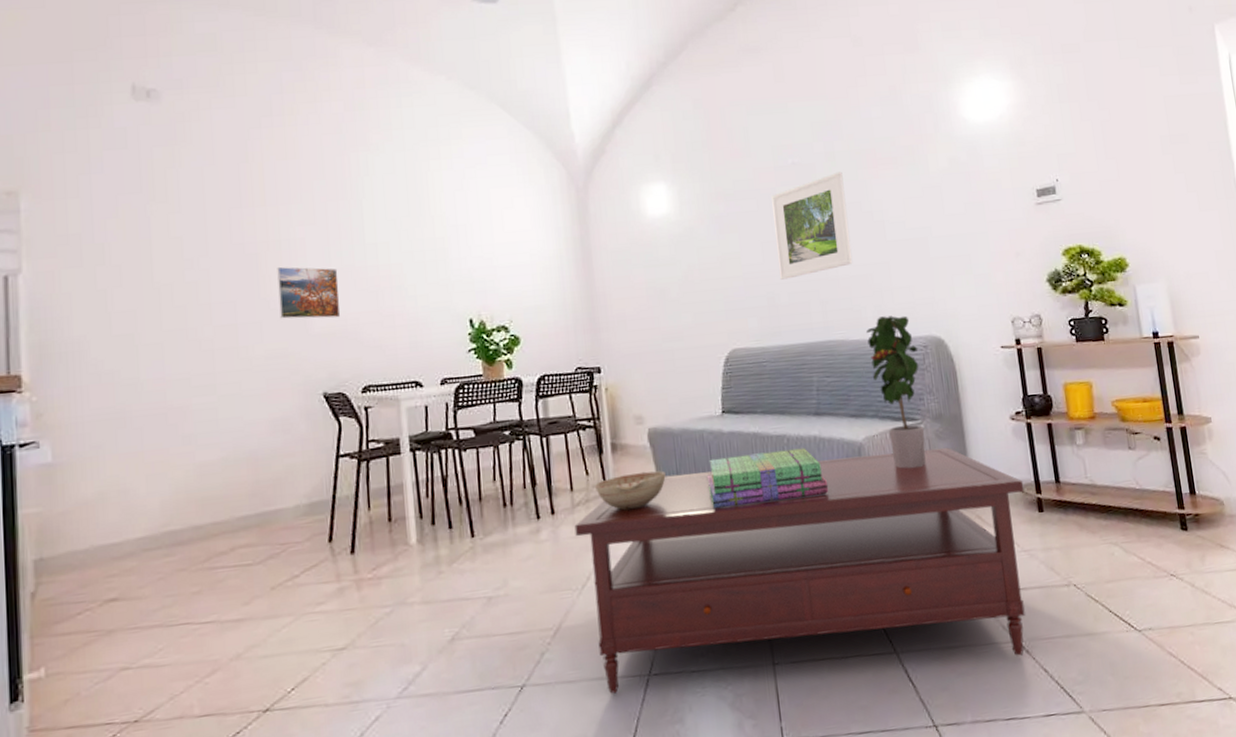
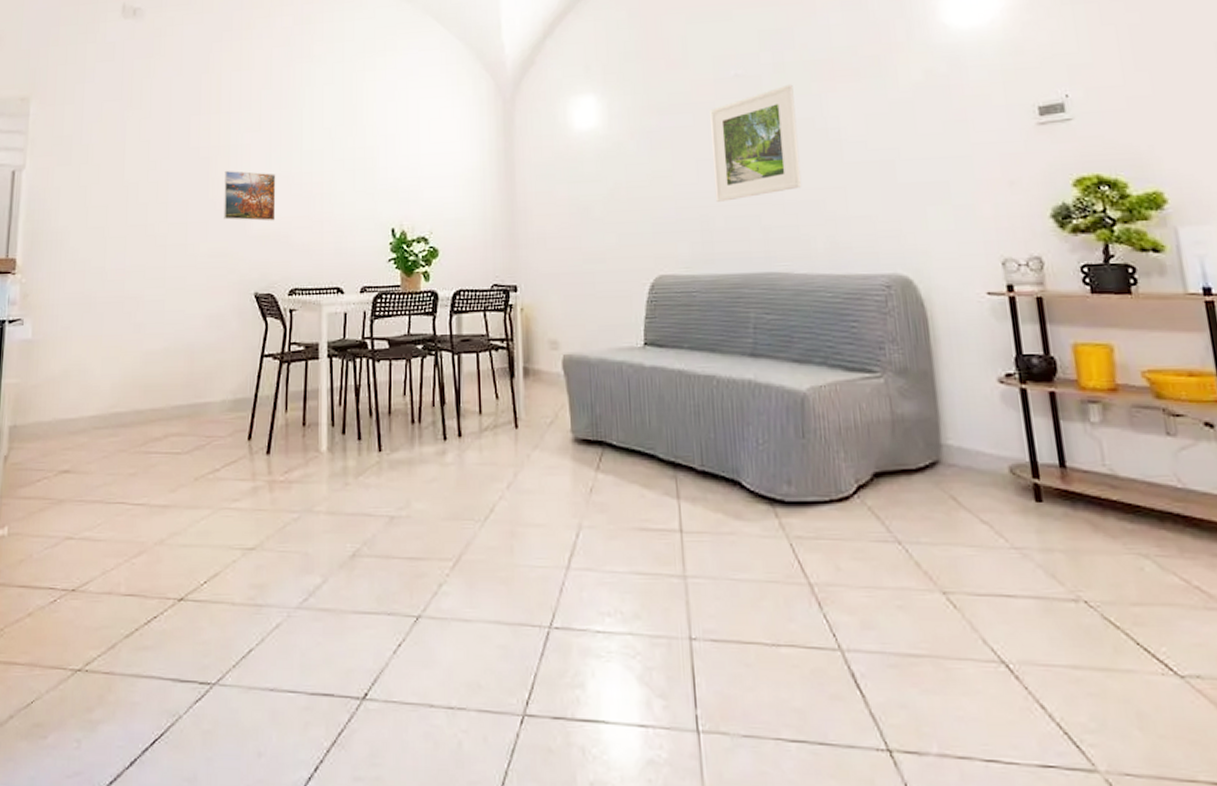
coffee table: present [574,447,1025,694] -> none [481,407,1016,681]
decorative bowl: present [595,470,666,510] -> none [504,401,579,442]
stack of books: present [706,448,829,509] -> none [623,392,764,451]
potted plant: present [866,315,926,469] -> none [816,248,886,429]

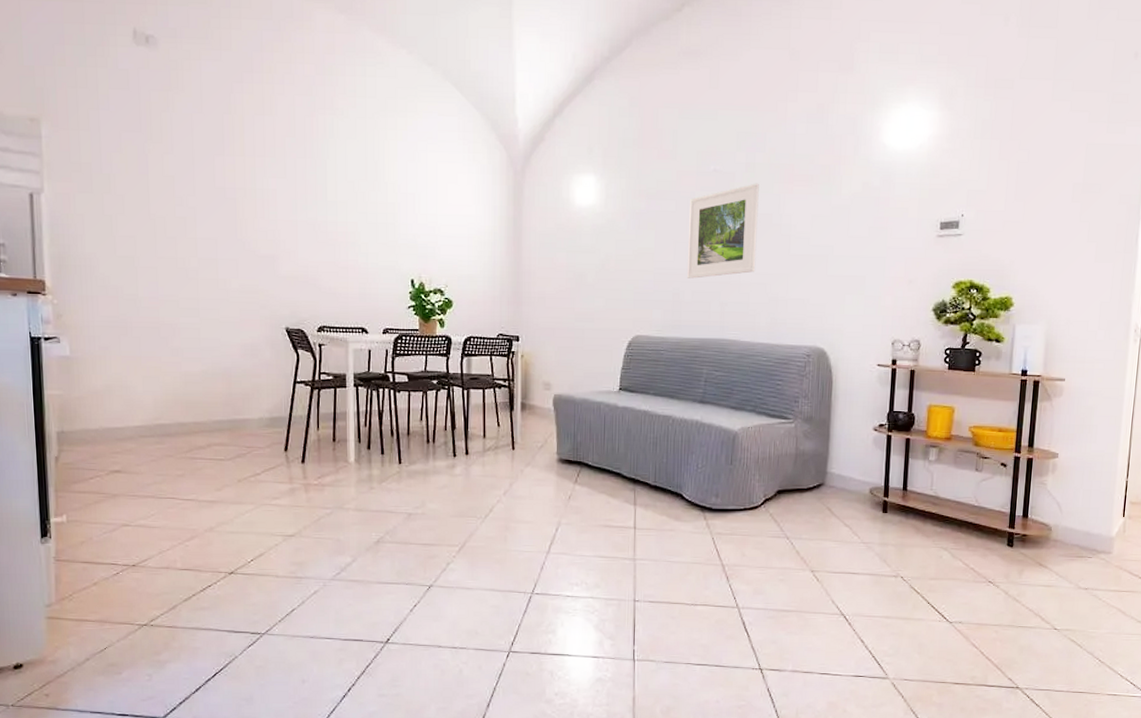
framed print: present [224,170,276,221] -> none [252,212,303,264]

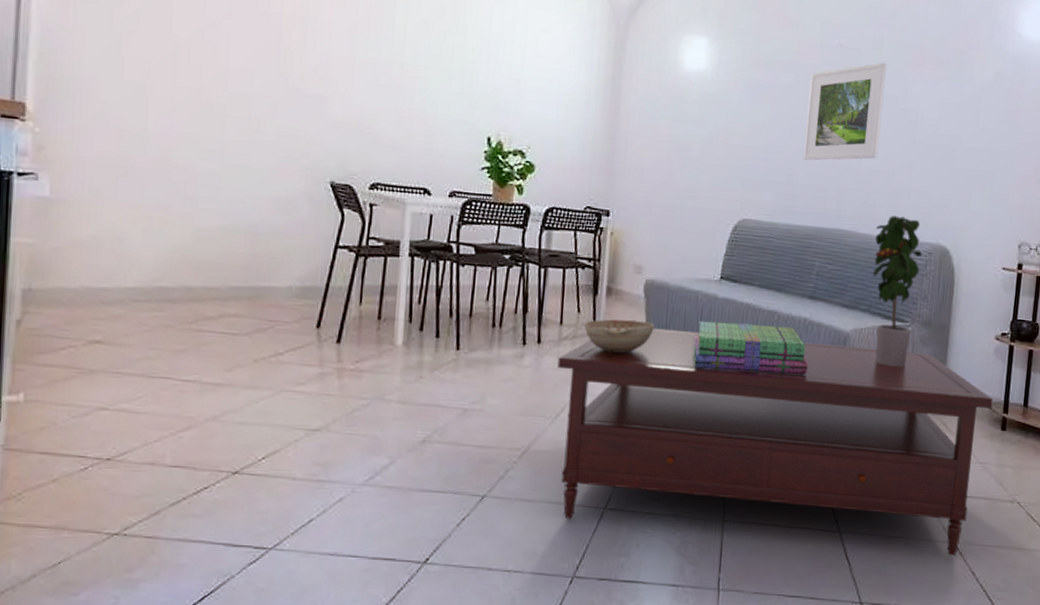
coffee table: none [484,436,874,626] -> present [557,328,994,556]
decorative bowl: none [504,430,564,460] -> present [584,319,655,354]
stack of books: none [598,428,702,471] -> present [692,320,809,375]
potted plant: none [756,323,802,459] -> present [872,215,923,367]

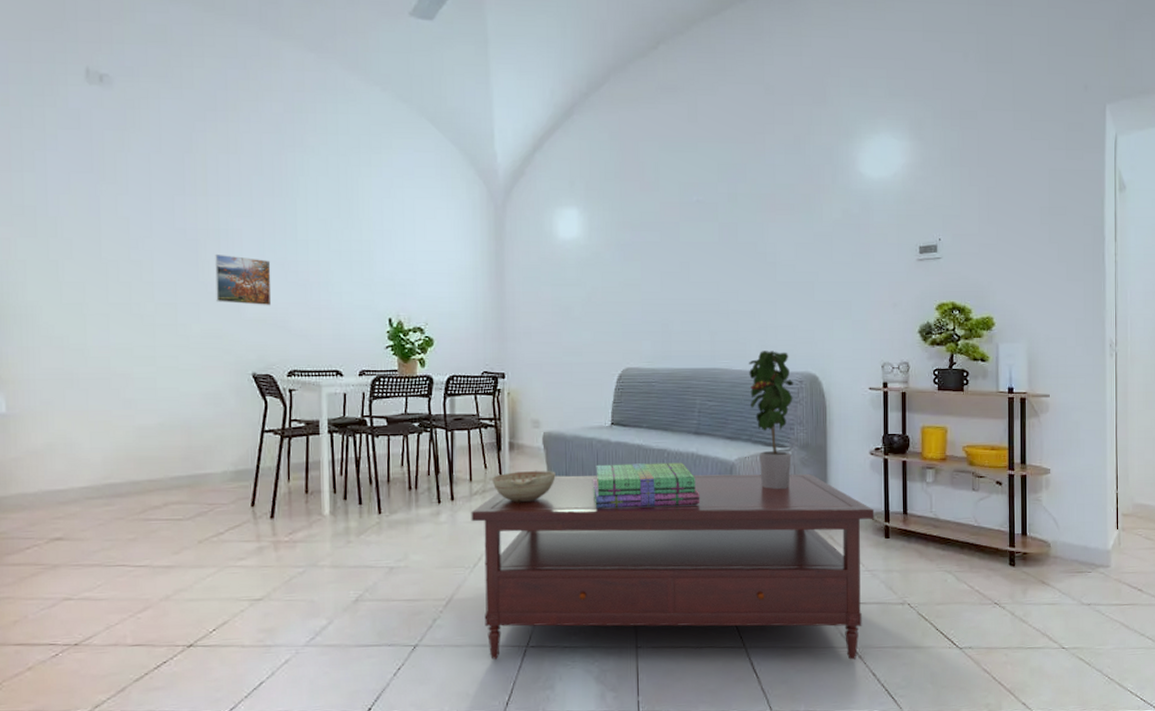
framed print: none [297,44,362,109] -> present [215,253,272,306]
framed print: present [802,62,887,161] -> none [674,212,743,308]

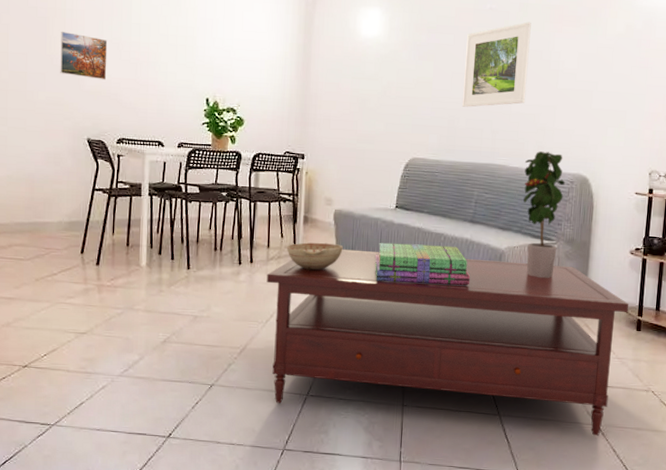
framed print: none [674,212,743,308] -> present [461,21,531,107]

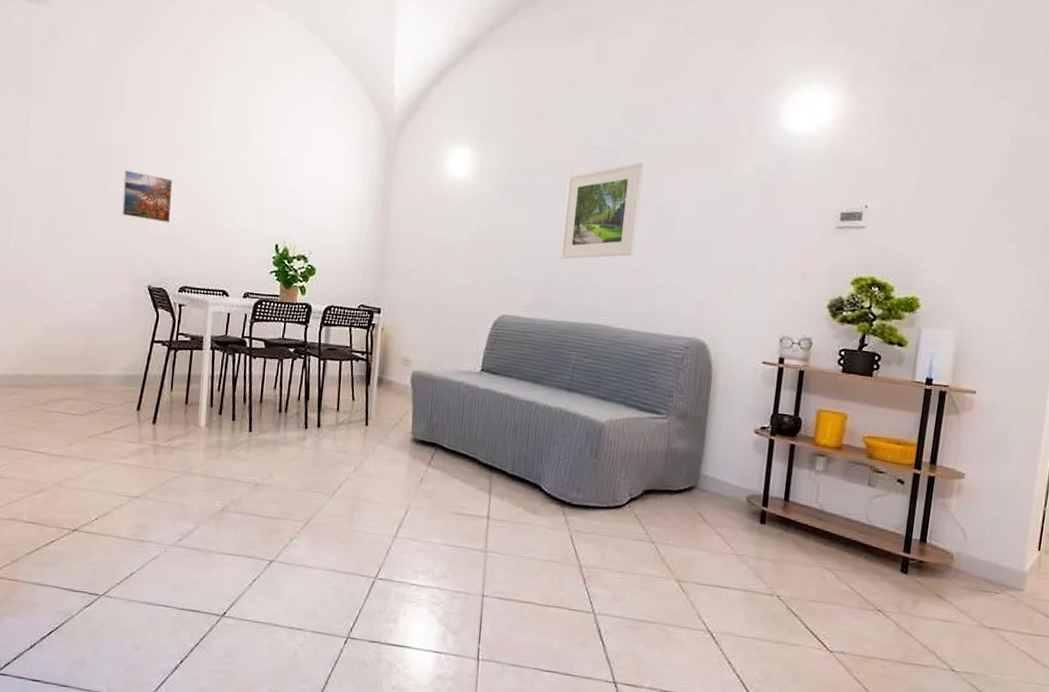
coffee table: present [266,249,629,436] -> none [334,415,752,644]
decorative bowl: present [287,242,343,271] -> none [358,407,421,439]
stack of books: present [374,242,471,285] -> none [455,409,565,462]
potted plant: present [522,151,566,278] -> none [628,311,679,457]

